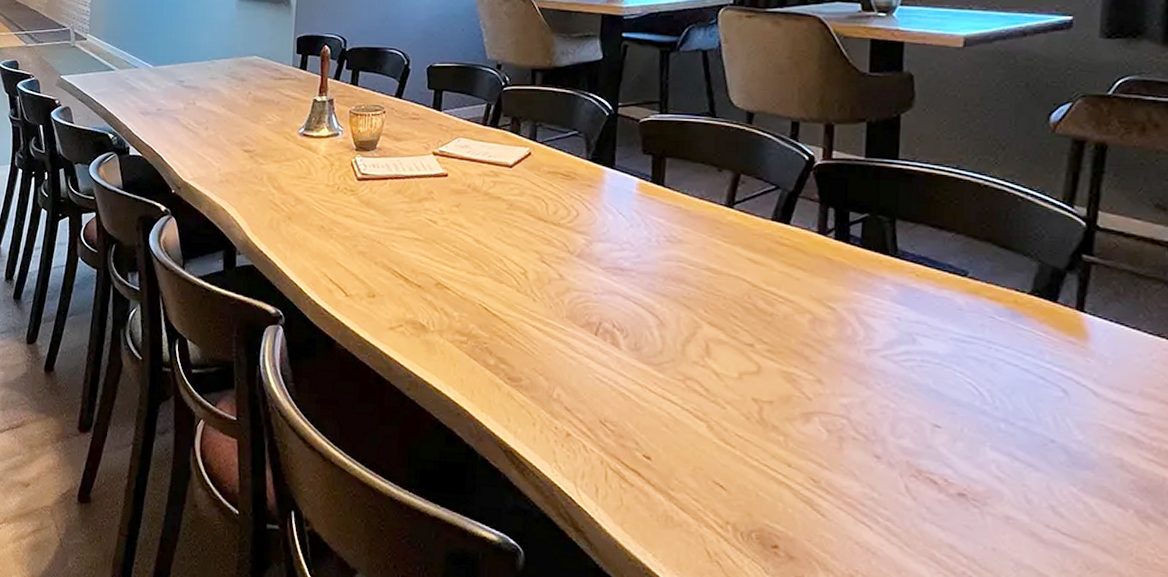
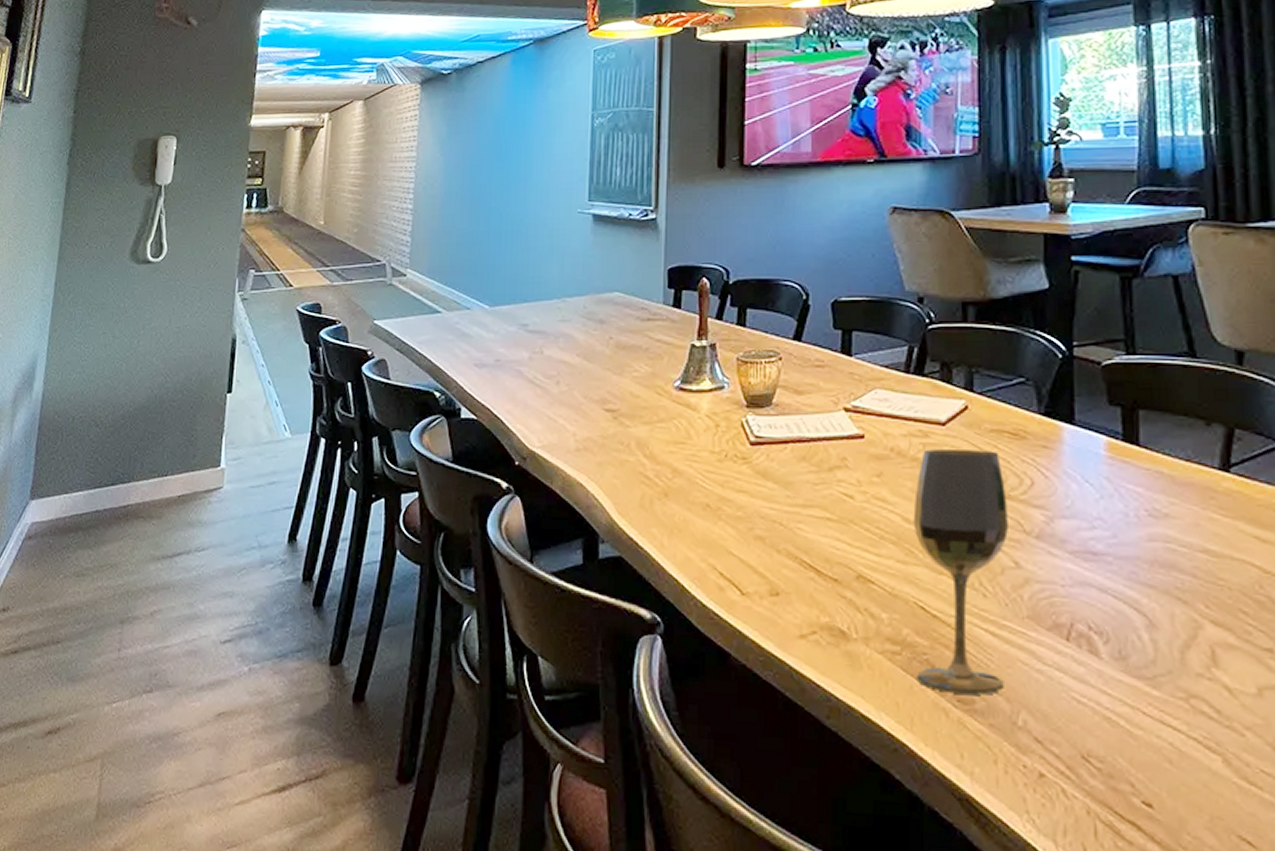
wine glass: none [478,186,557,375] -> present [913,449,1008,695]

